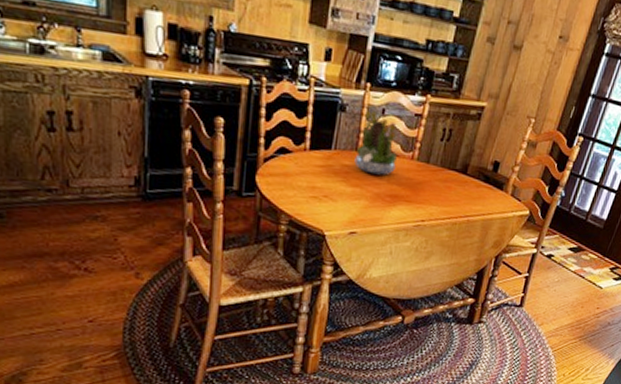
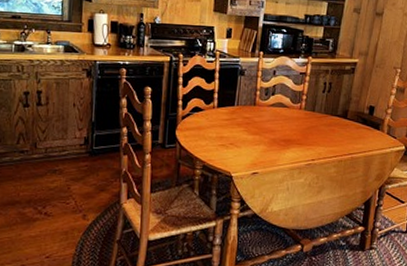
flower arrangement: present [354,110,401,175] -> none [253,73,289,124]

